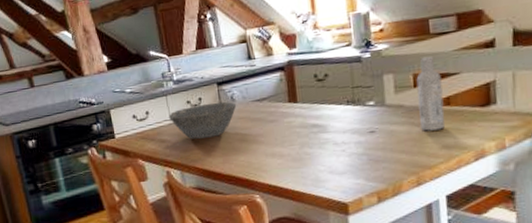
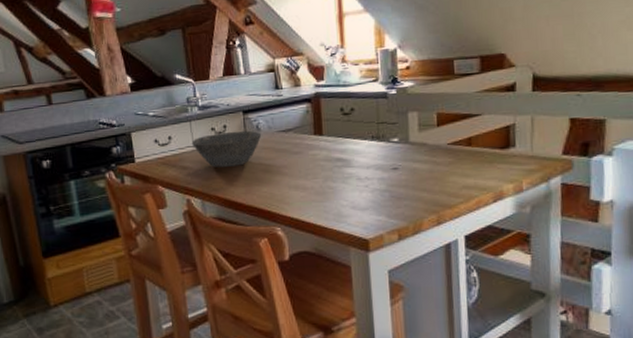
bottle: present [416,56,445,131] -> none [440,96,466,171]

